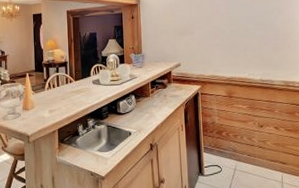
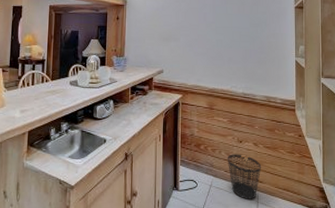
wastebasket: none [249,138,284,181] -> present [227,154,262,199]

